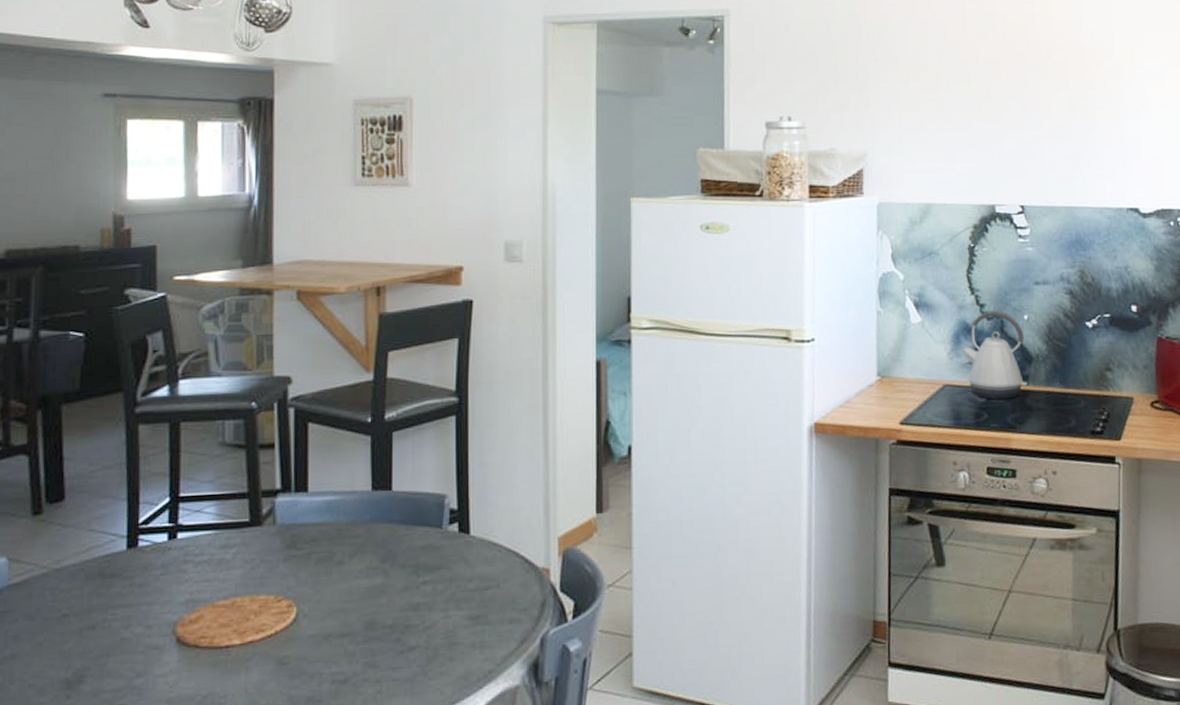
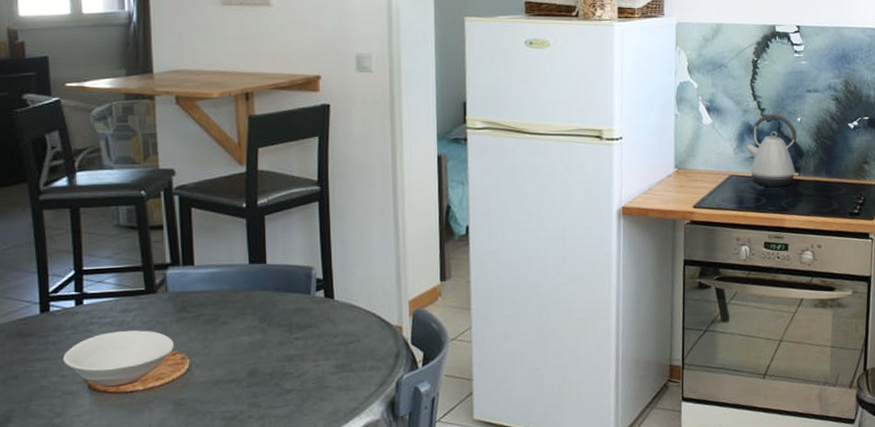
bowl: none [150,570,279,642] -> present [63,330,174,388]

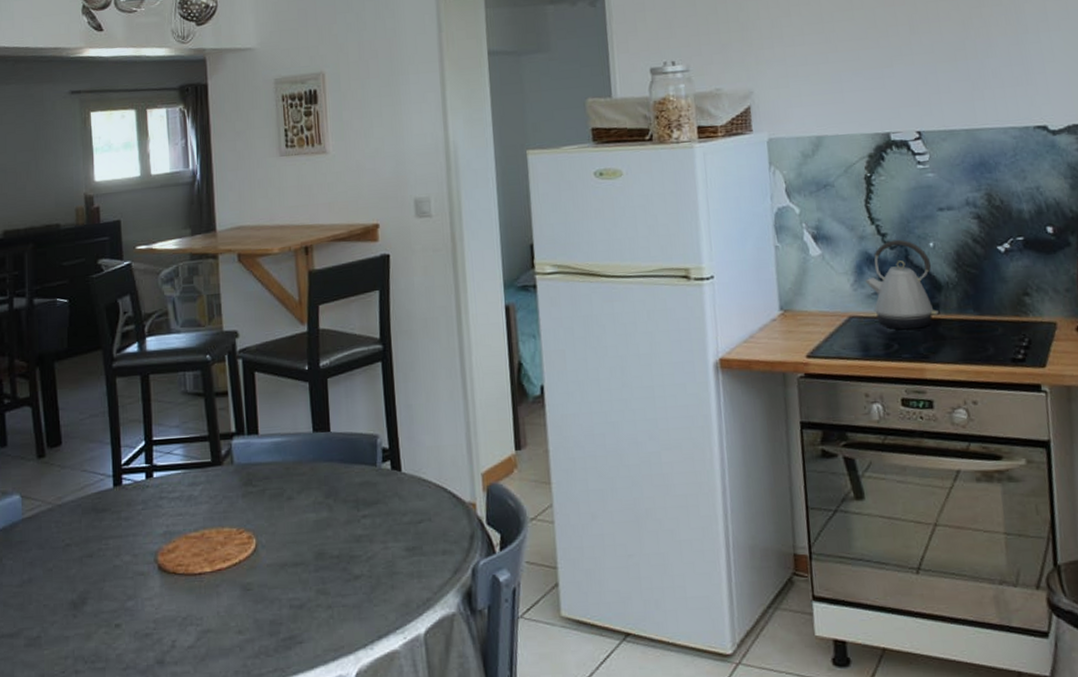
bowl: present [63,330,174,388] -> none [135,506,240,569]

